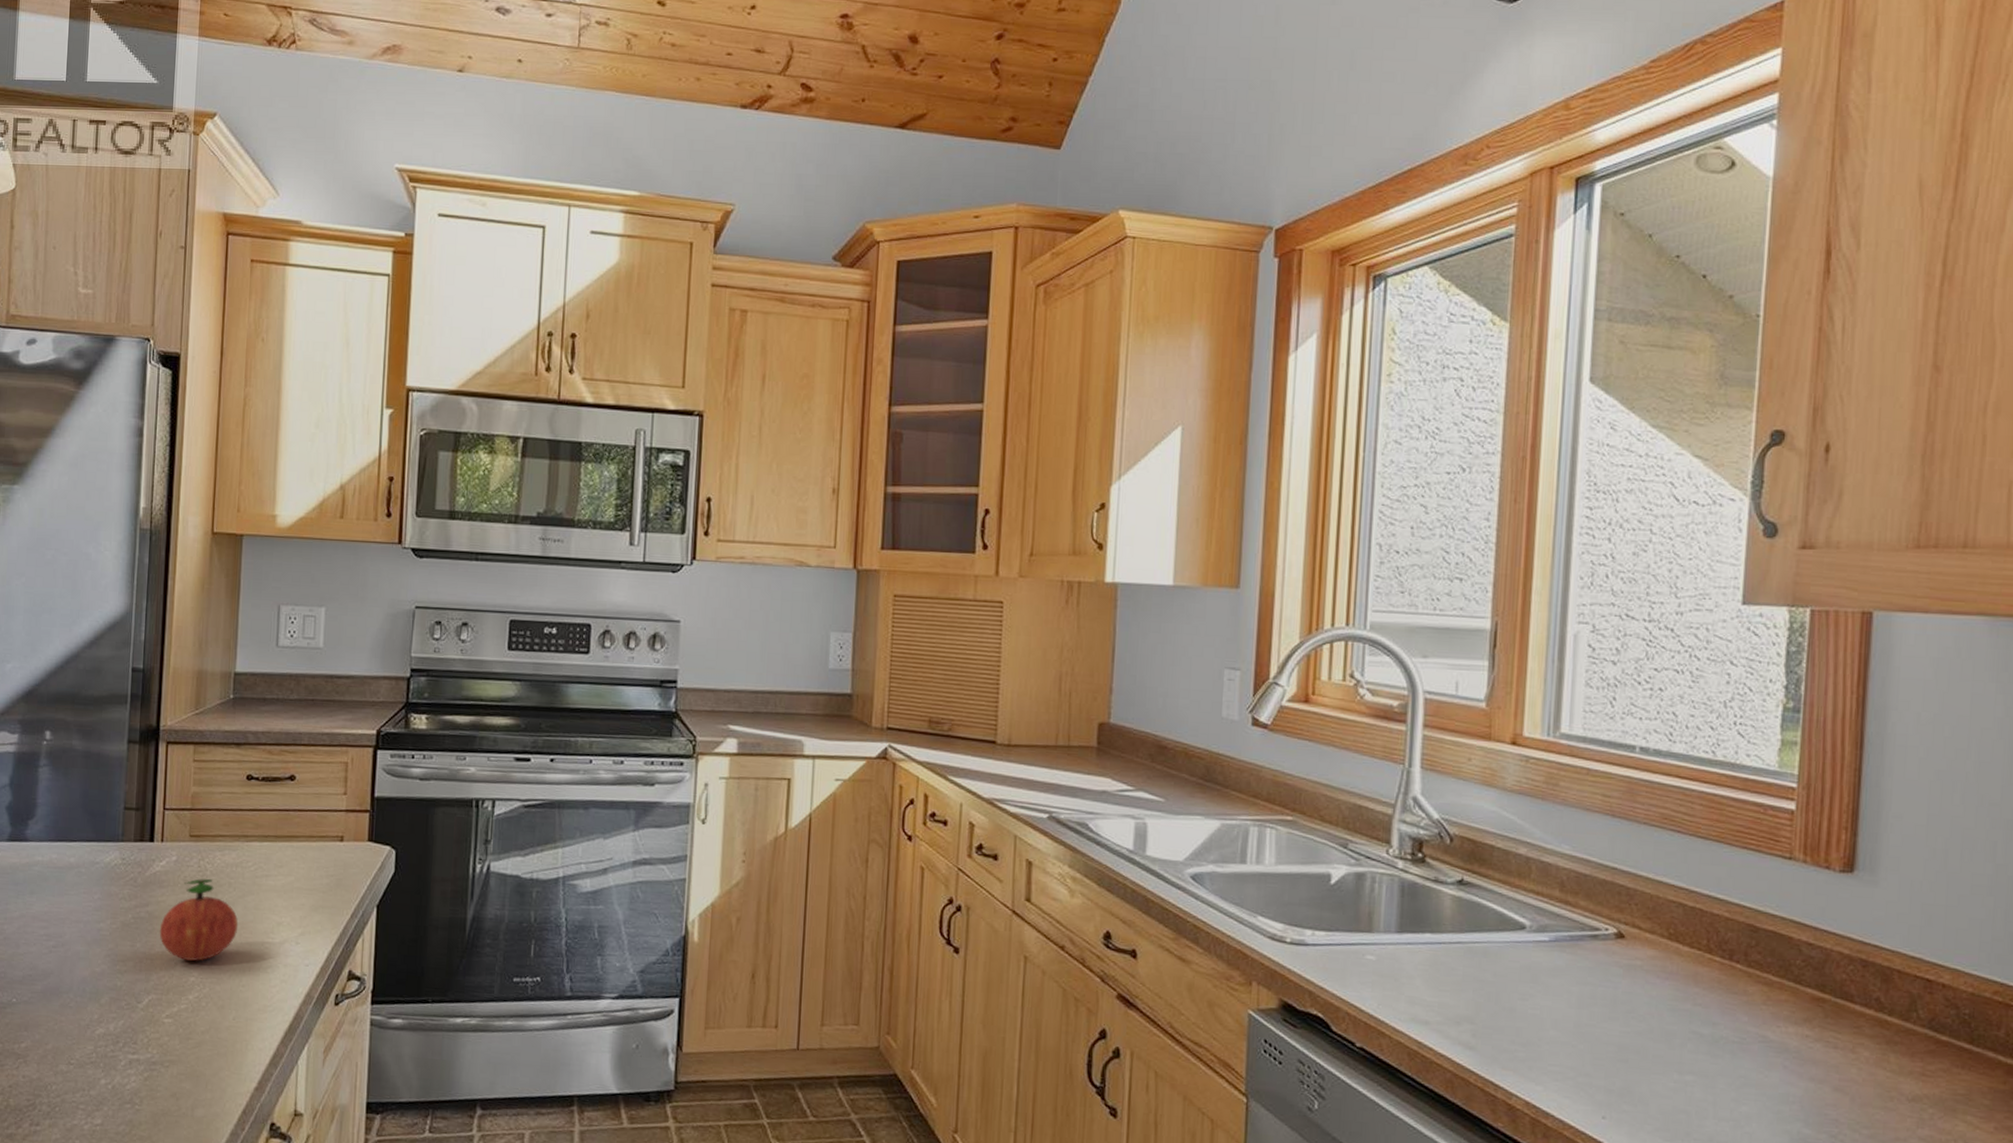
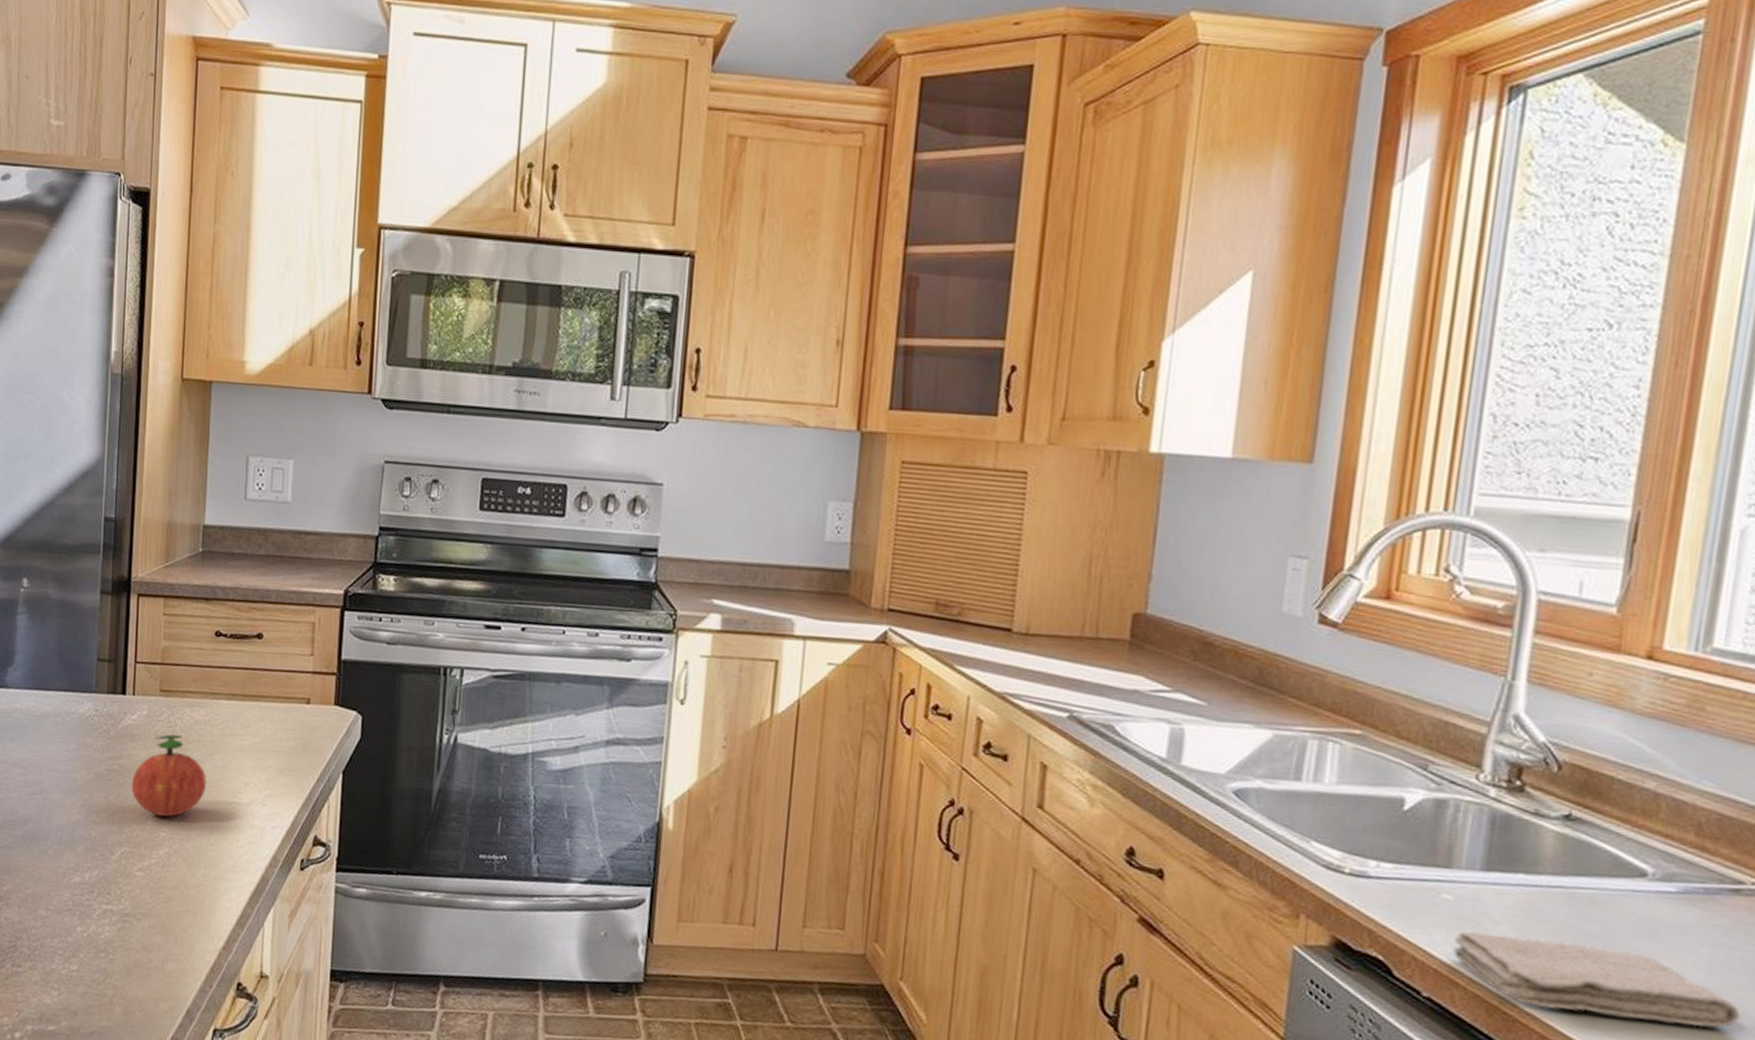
washcloth: none [1378,986,1605,1056] -> present [1453,931,1740,1028]

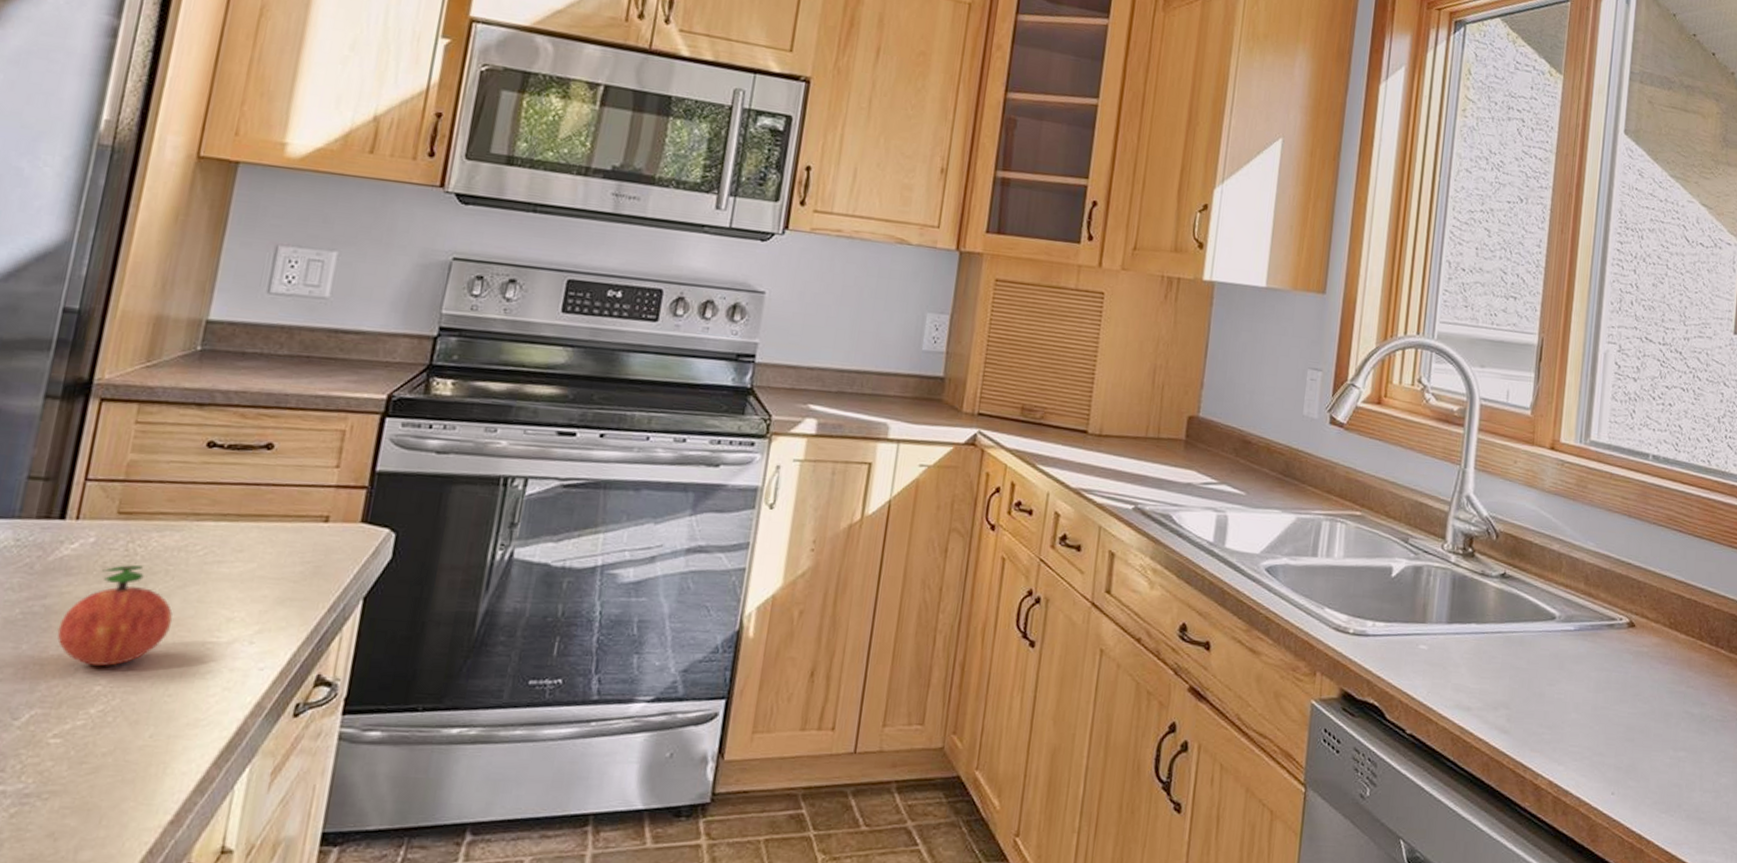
washcloth: present [1453,931,1740,1028] -> none [1428,674,1617,736]

